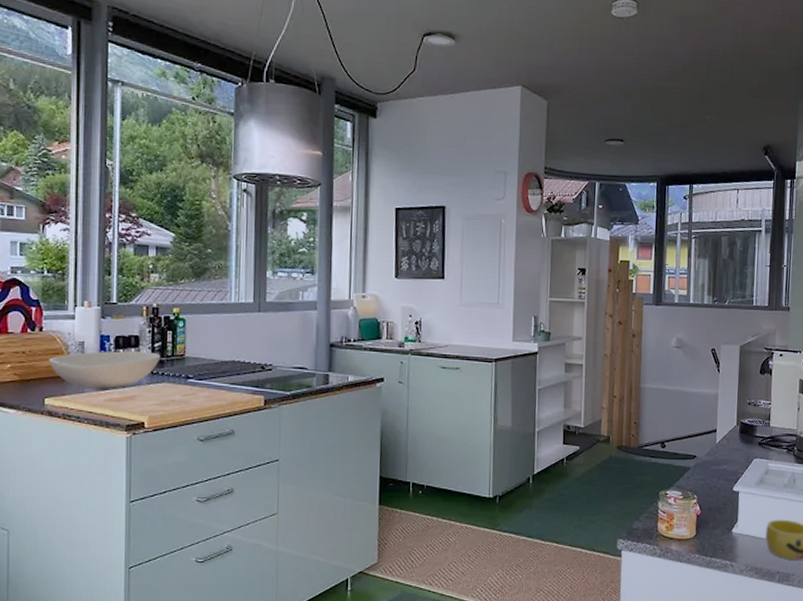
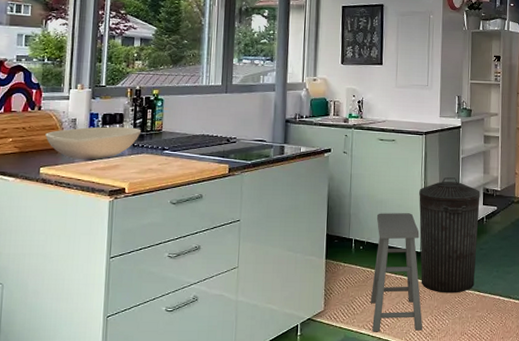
stool: none [431,452,492,588] -> present [370,213,423,332]
trash can: none [487,412,560,545] -> present [419,177,480,293]

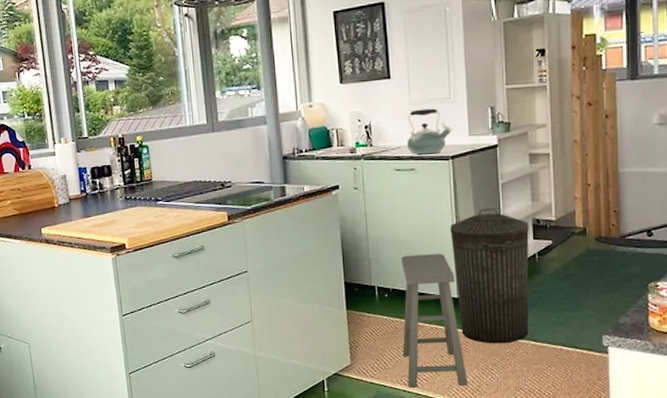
bowl: present [45,126,142,160] -> none [40,179,132,218]
kettle: none [391,92,427,129] -> present [407,108,452,155]

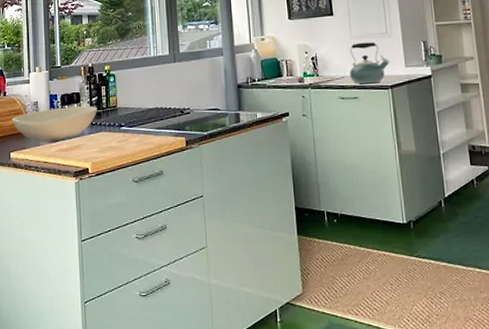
bowl: none [40,179,132,218] -> present [12,106,98,143]
stool: present [400,254,468,388] -> none [347,179,418,318]
trash can: present [450,208,529,344] -> none [392,135,473,271]

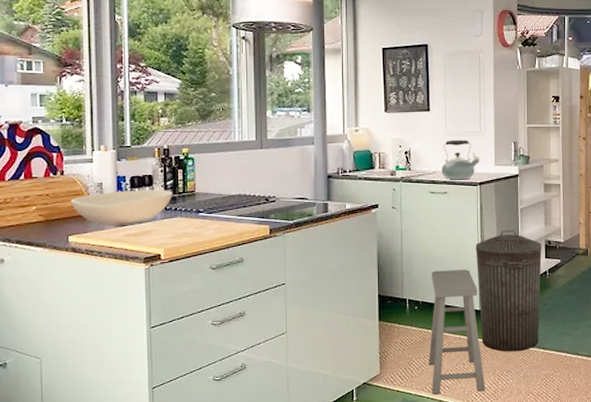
stool: none [347,179,418,318] -> present [428,270,486,395]
trash can: none [392,135,473,271] -> present [476,230,542,352]

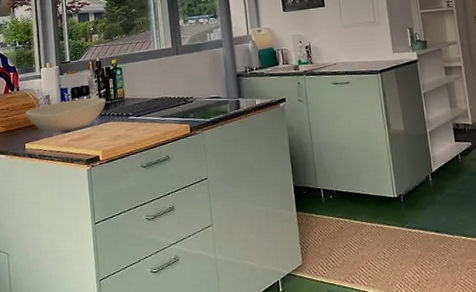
stool: present [428,270,486,395] -> none [342,157,410,286]
kettle: present [442,140,481,180] -> none [340,30,379,70]
trash can: present [476,230,542,352] -> none [383,115,459,240]

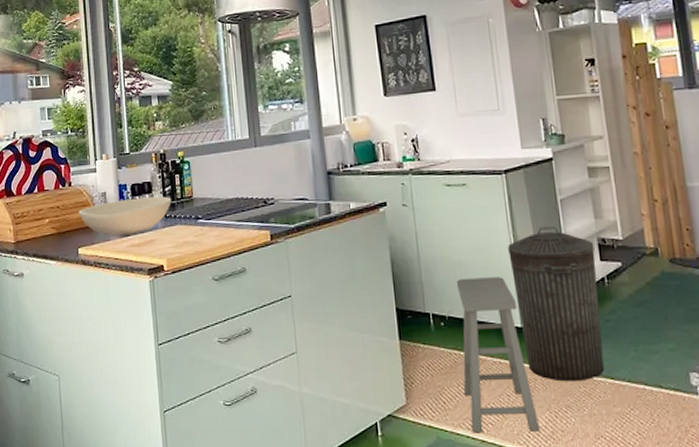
stool: none [342,157,410,286] -> present [456,277,540,433]
trash can: none [383,115,459,240] -> present [508,226,605,382]

